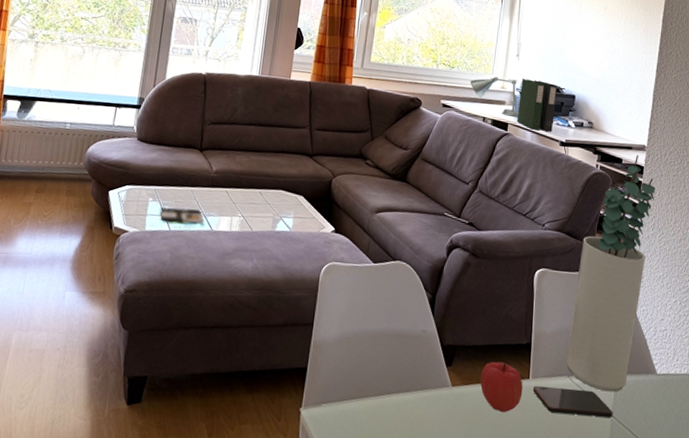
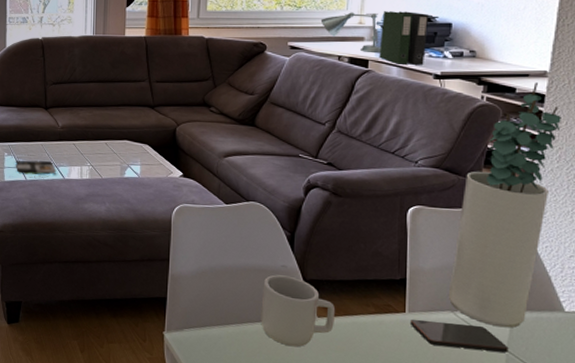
mug: none [398,340,469,421] -> present [261,274,336,347]
fruit: present [480,361,523,413] -> none [349,295,398,344]

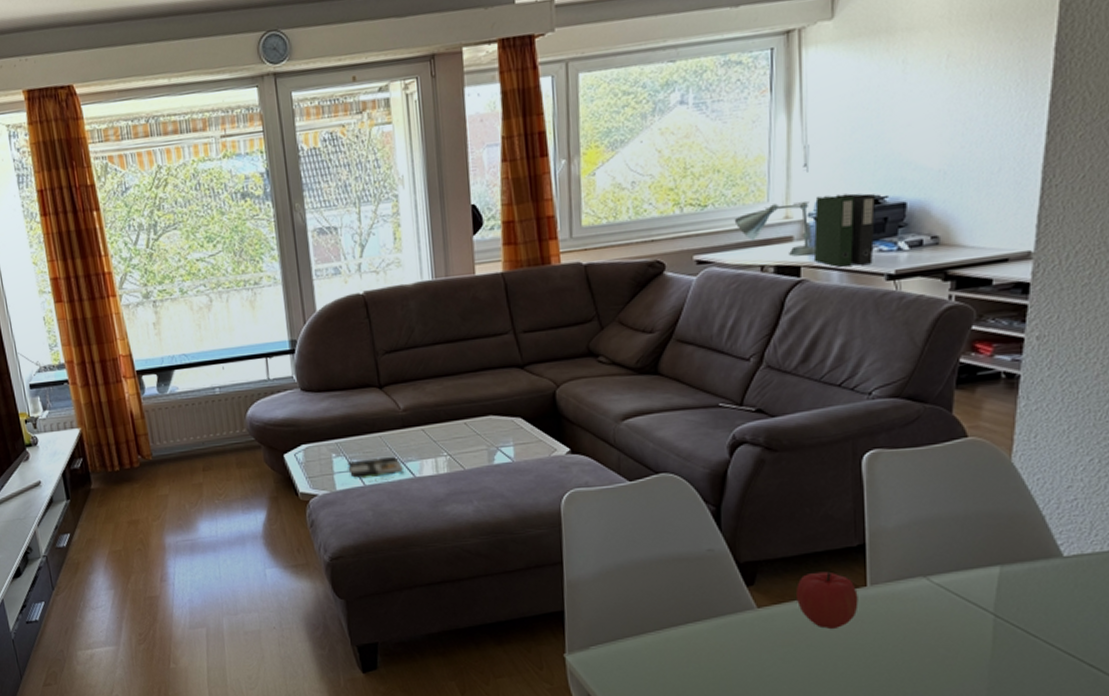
mug: present [261,274,336,347] -> none [685,561,780,649]
fruit: none [349,295,398,344] -> present [796,571,859,630]
phone: present [409,319,509,353] -> none [872,589,996,621]
vase: present [448,82,561,328] -> none [918,268,1051,588]

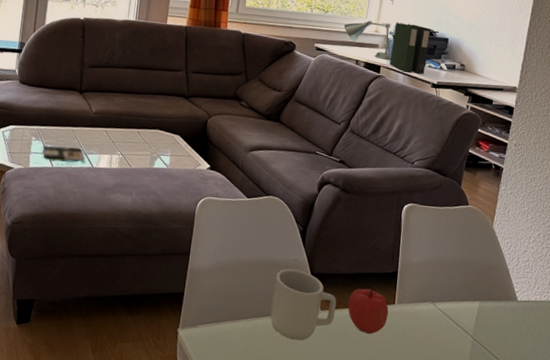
mug: none [685,561,780,649] -> present [270,268,337,341]

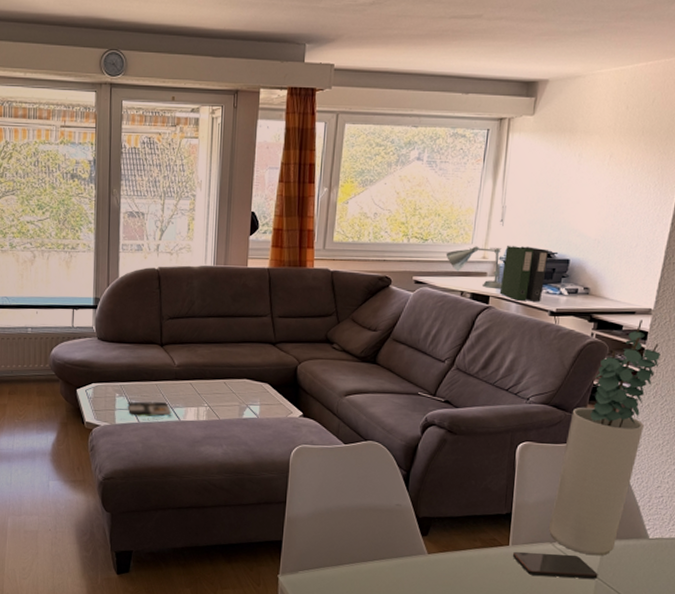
mug: present [270,268,337,341] -> none [373,513,445,584]
fruit: present [348,288,389,335] -> none [457,530,502,577]
phone: none [397,310,474,340] -> present [512,551,598,579]
vase: none [430,96,525,317] -> present [548,320,661,556]

